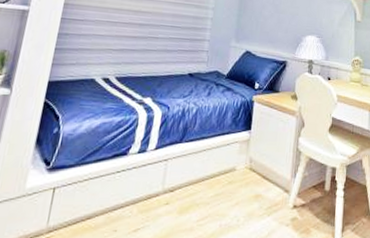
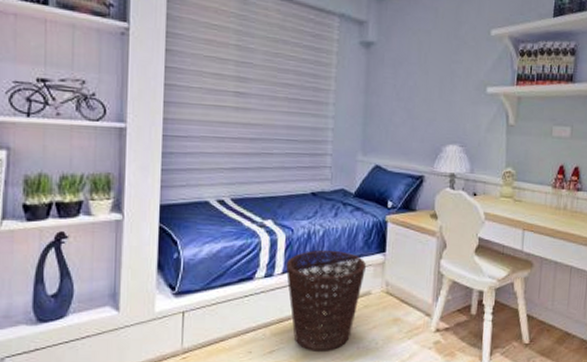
basket: none [159,126,233,229] -> present [285,249,366,351]

